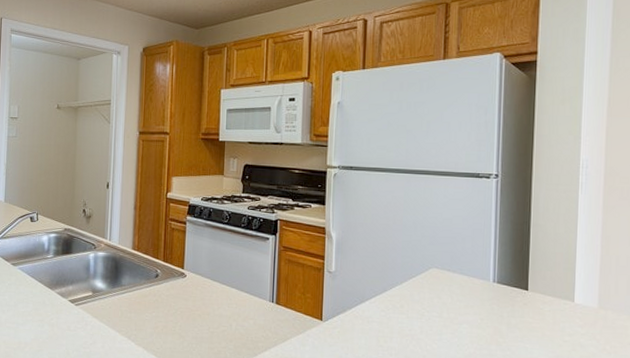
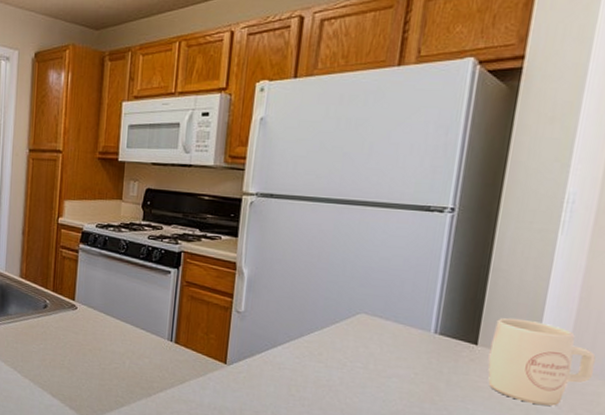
mug: none [538,265,620,341] -> present [488,317,596,406]

